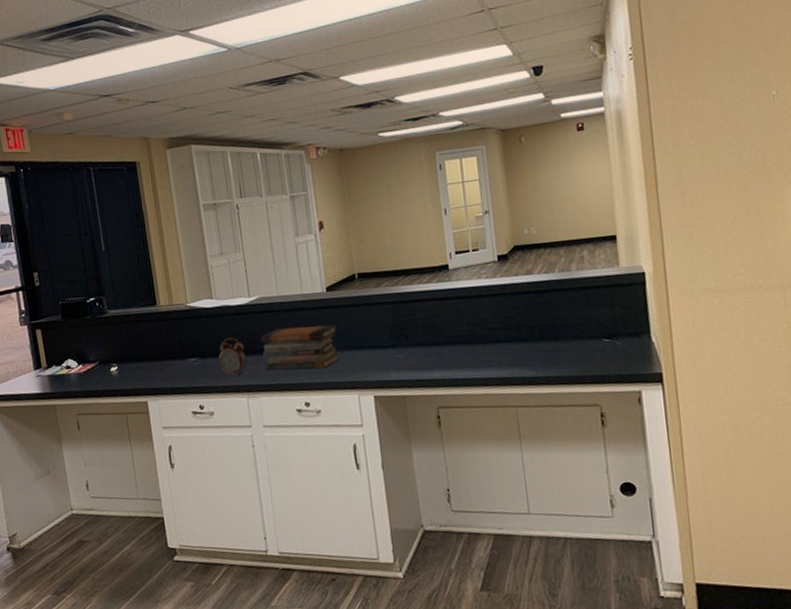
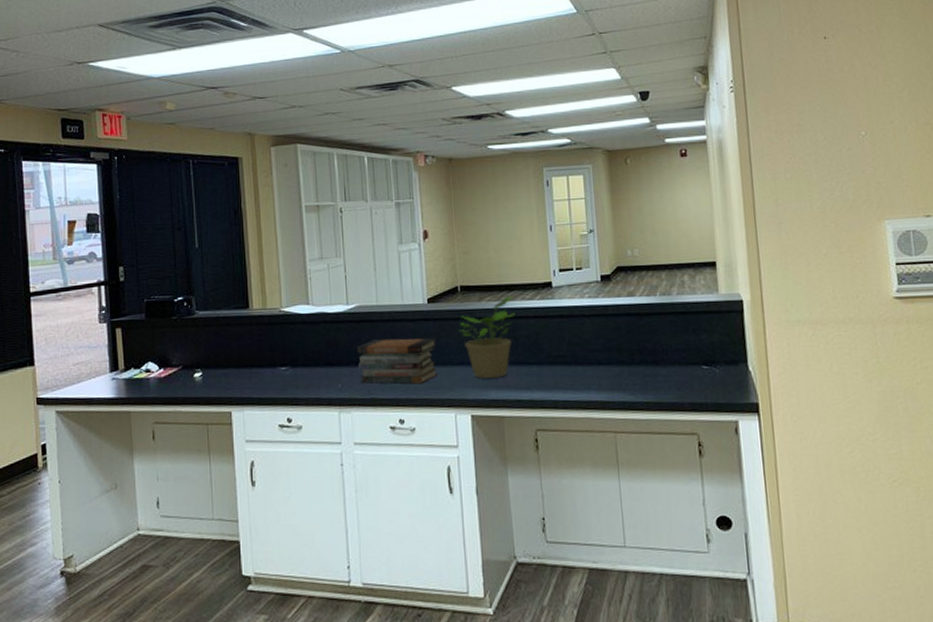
alarm clock: present [218,337,247,375] -> none [310,346,341,387]
potted plant: none [358,280,413,361] -> present [458,296,515,379]

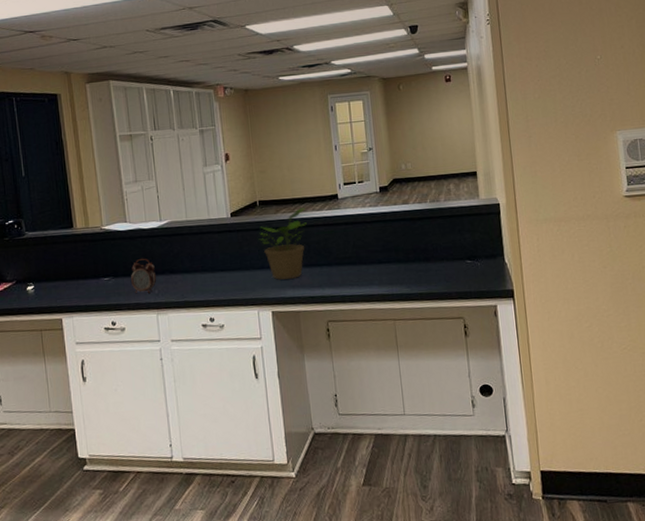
alarm clock: none [310,346,341,387] -> present [130,258,157,293]
book stack: present [356,338,437,385] -> none [170,247,241,289]

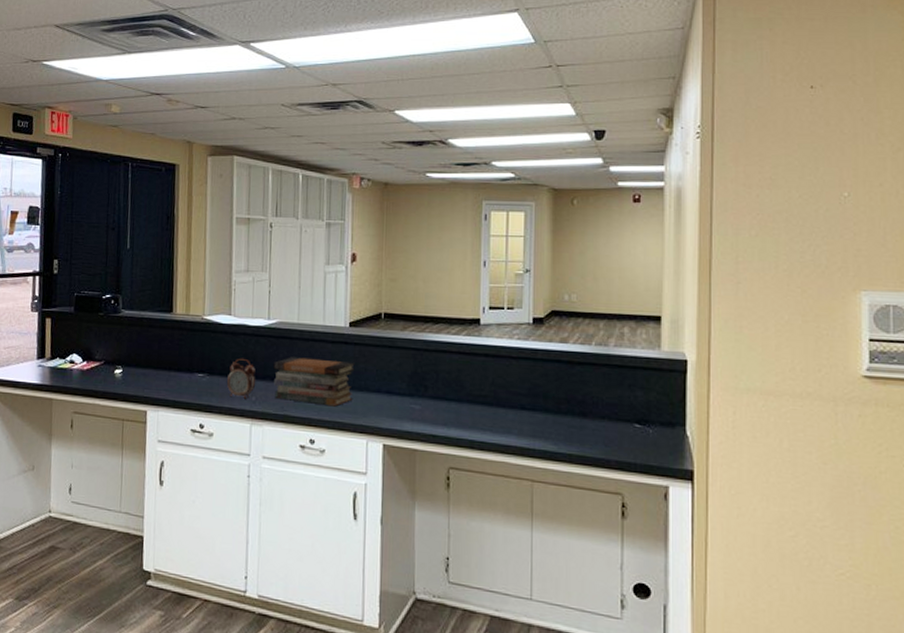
book stack: none [170,247,241,289] -> present [273,357,355,407]
potted plant: present [258,208,307,280] -> none [378,328,438,410]

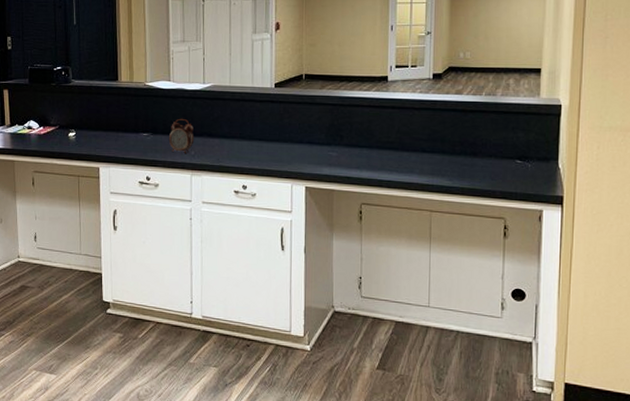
book stack: present [273,357,355,407] -> none [209,115,280,157]

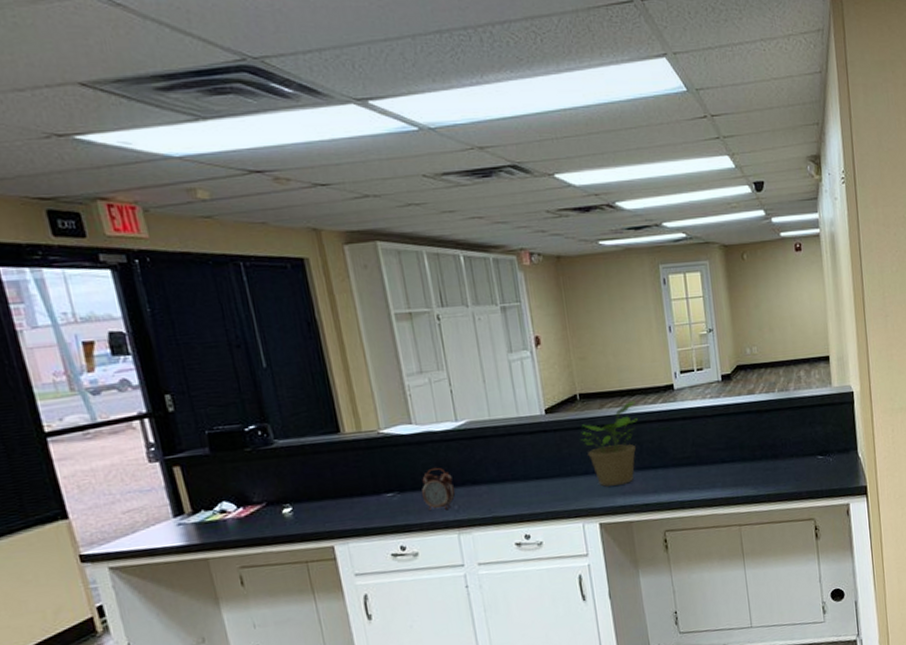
potted plant: none [300,86,352,157] -> present [580,401,638,487]

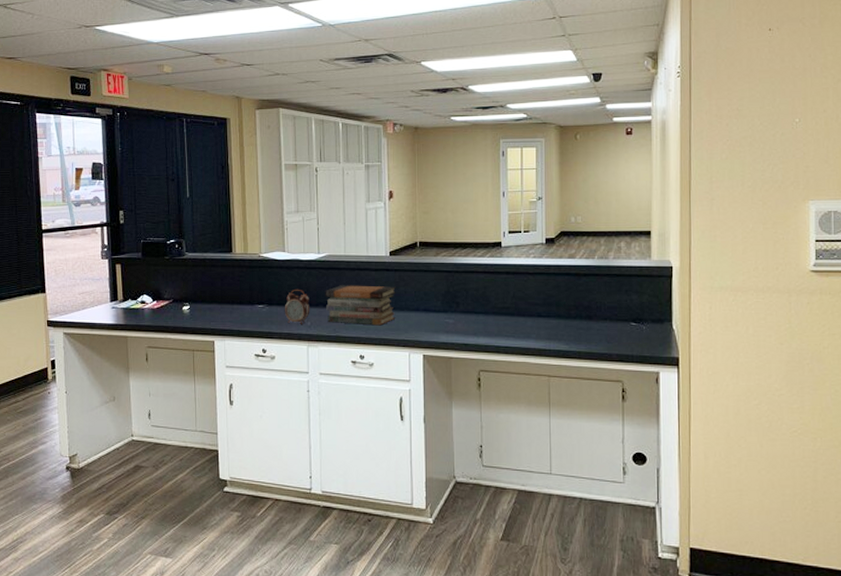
book stack: none [471,449,561,502] -> present [325,285,396,326]
potted plant: present [580,401,638,487] -> none [416,253,466,324]

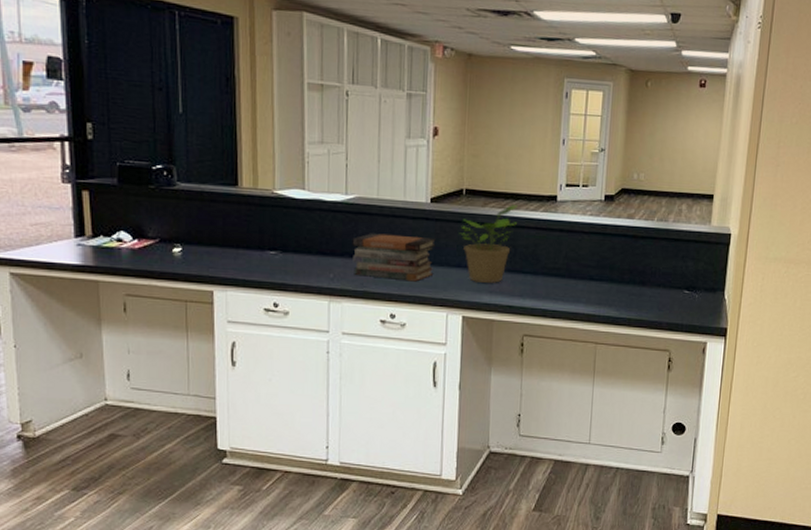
alarm clock: present [284,289,310,324] -> none [301,234,334,276]
potted plant: none [416,253,466,324] -> present [459,205,518,283]

